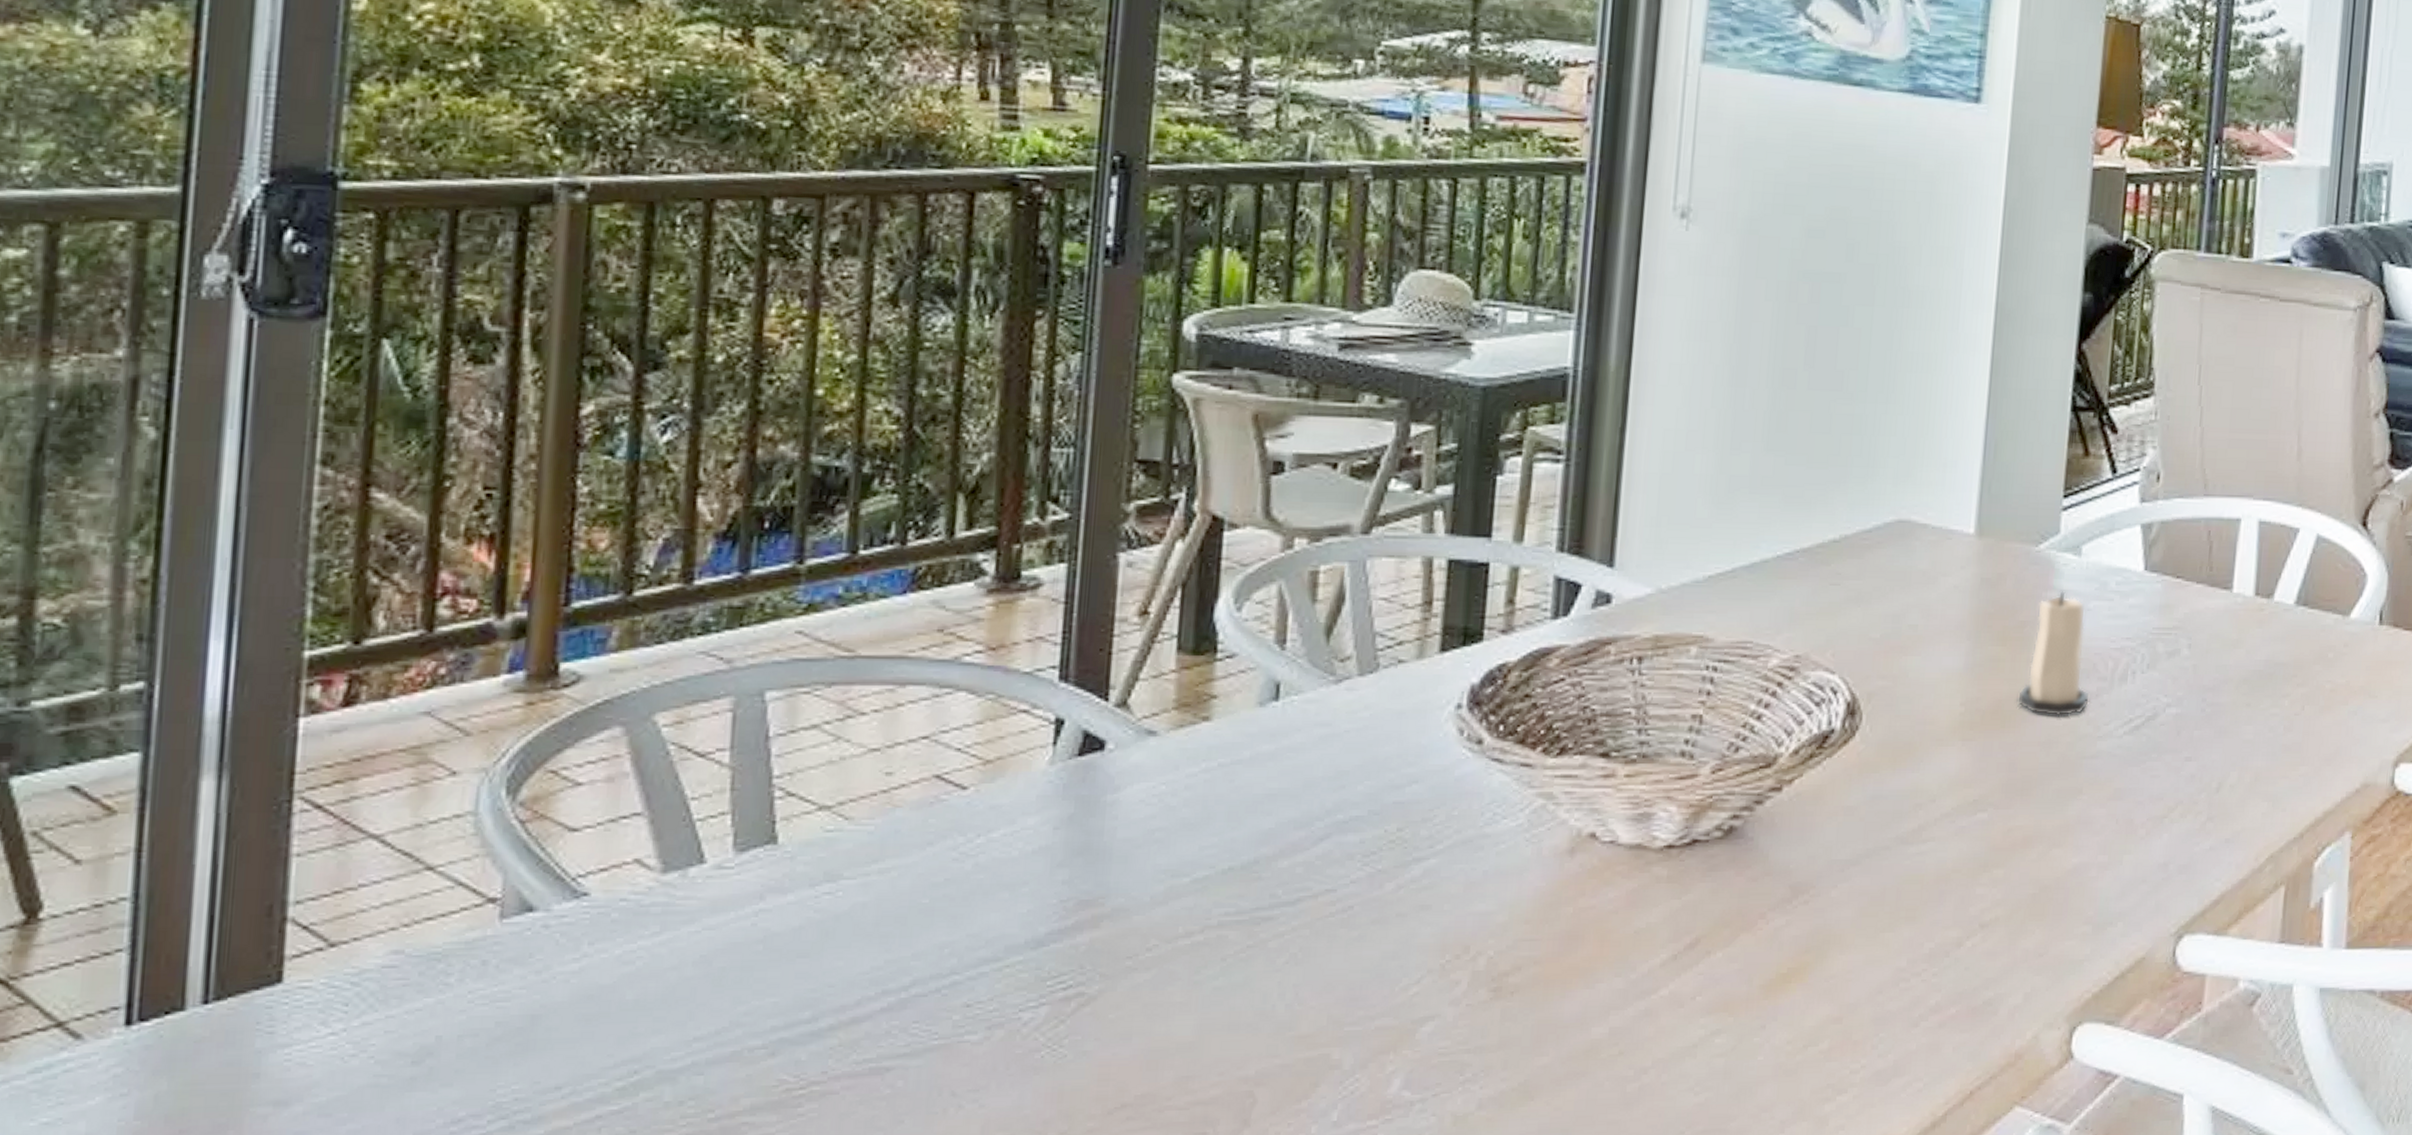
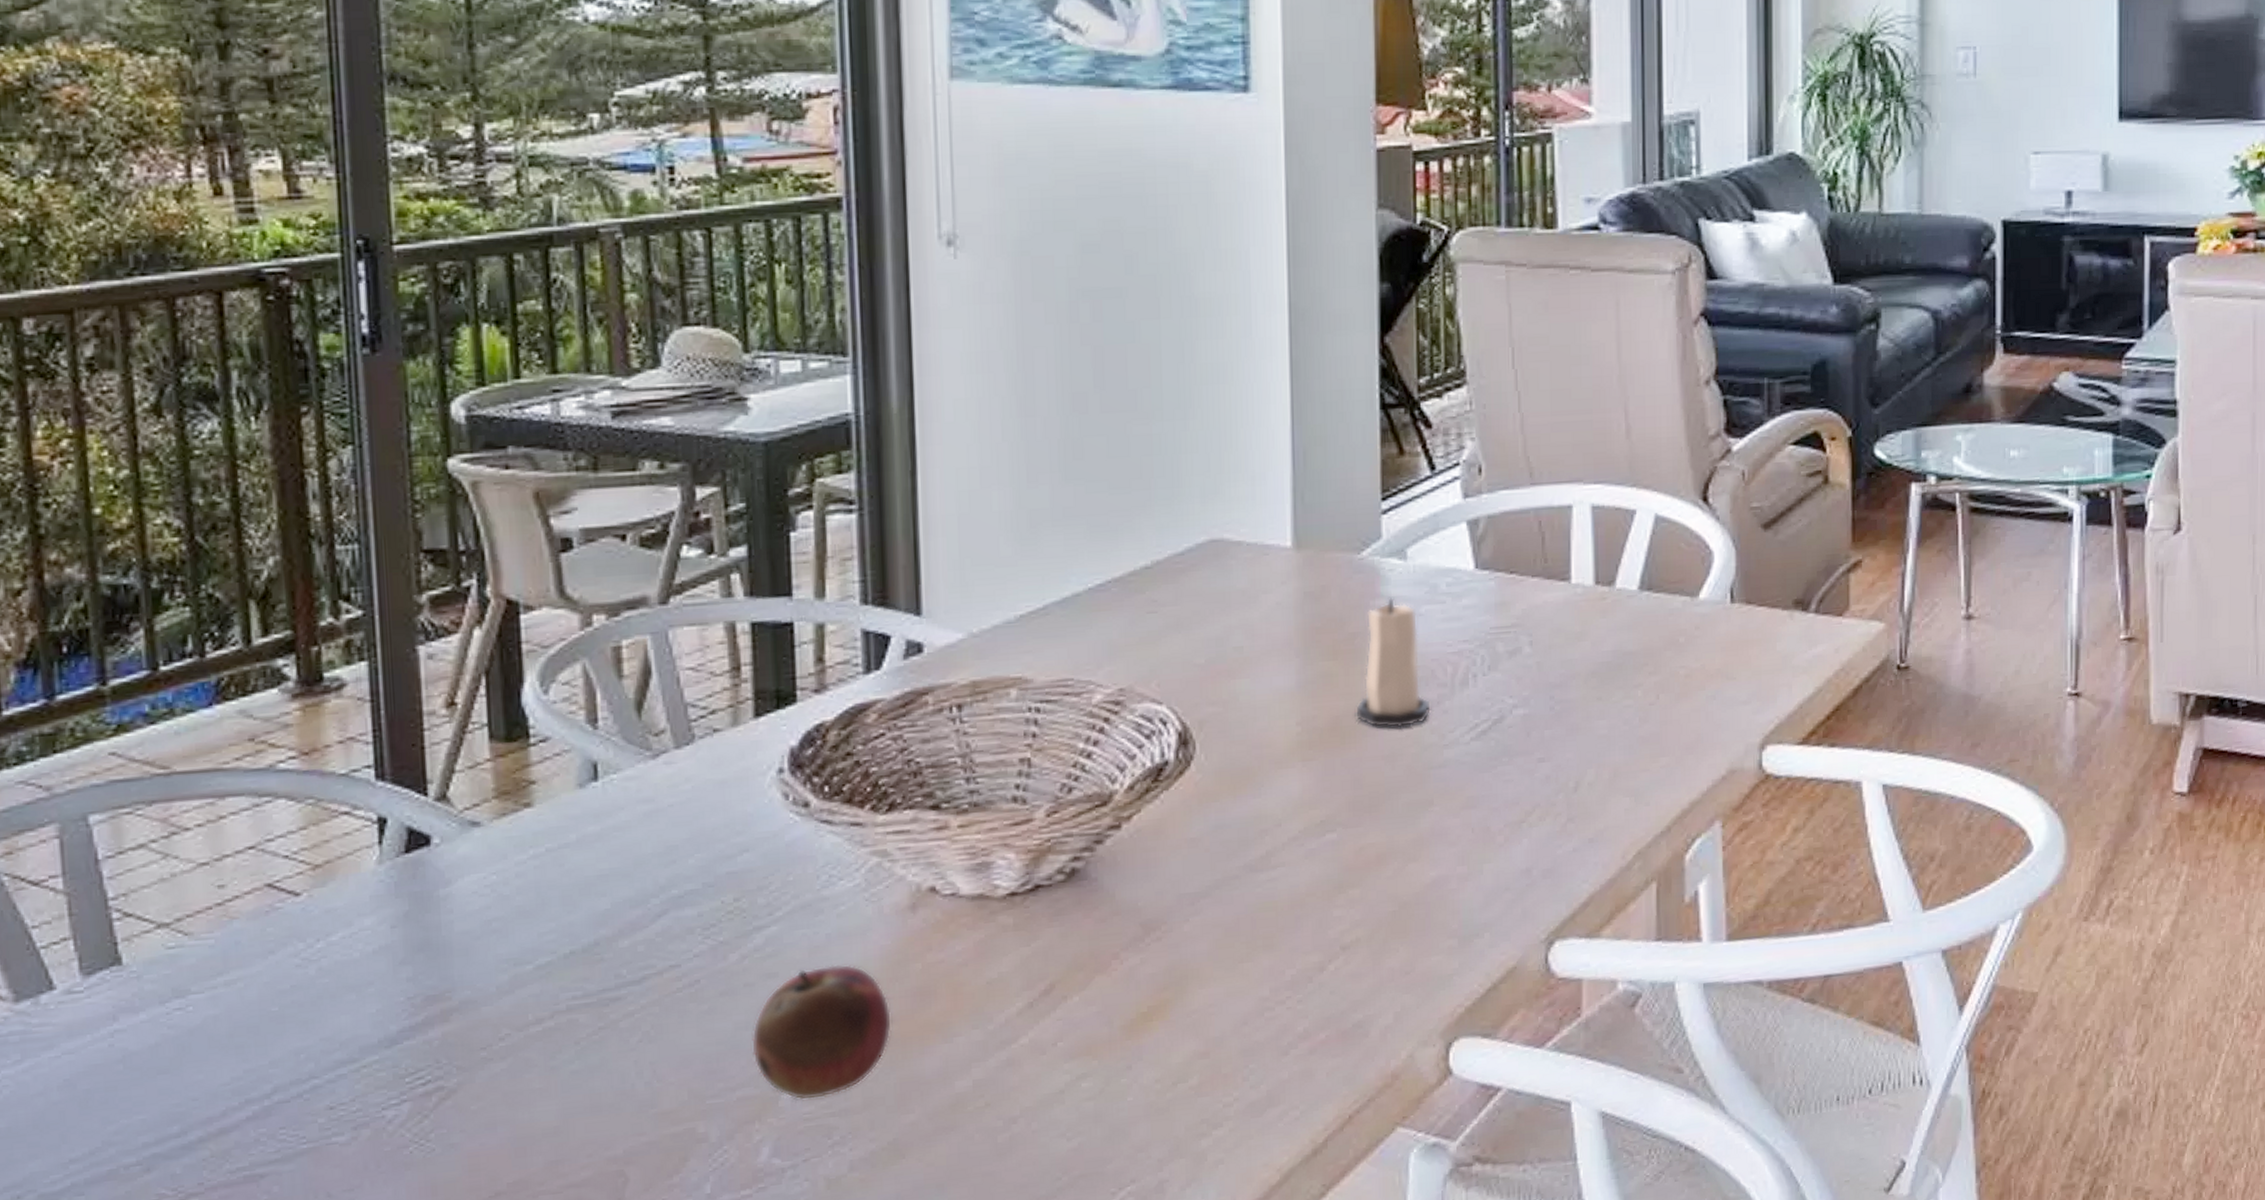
fruit: none [1396,902,1538,1035] -> present [751,964,893,1101]

